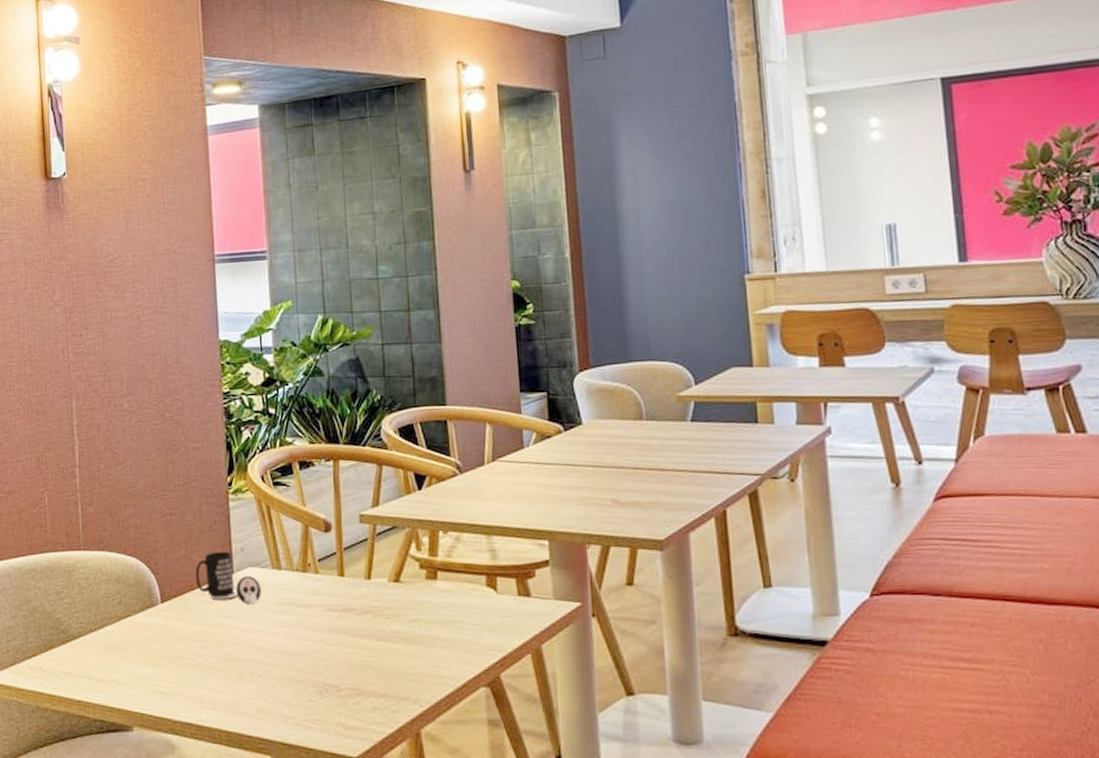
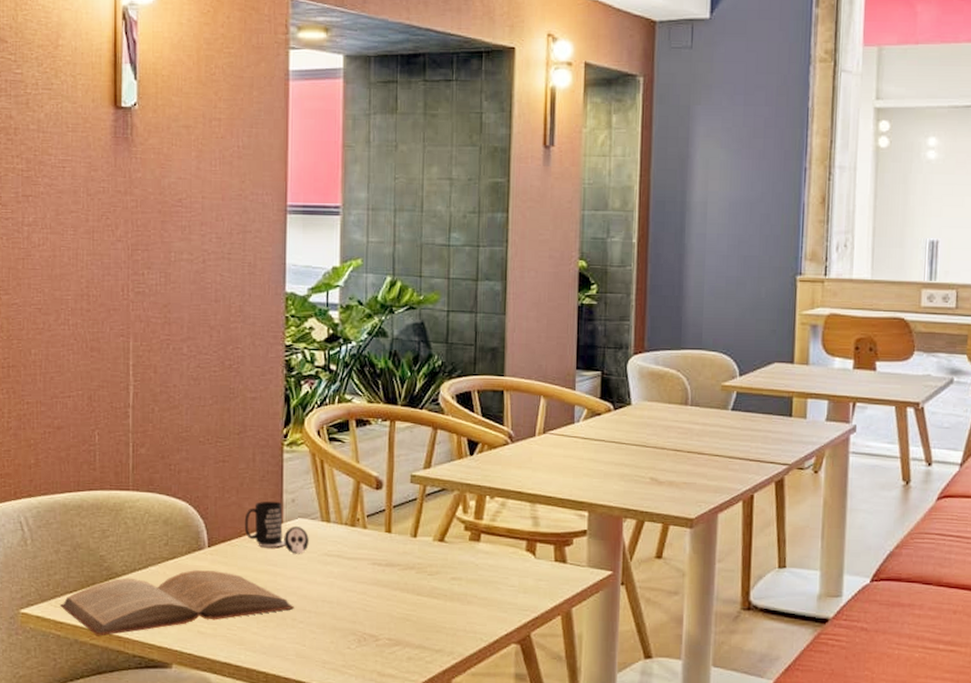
book: none [19,627,252,702] -> present [59,570,294,637]

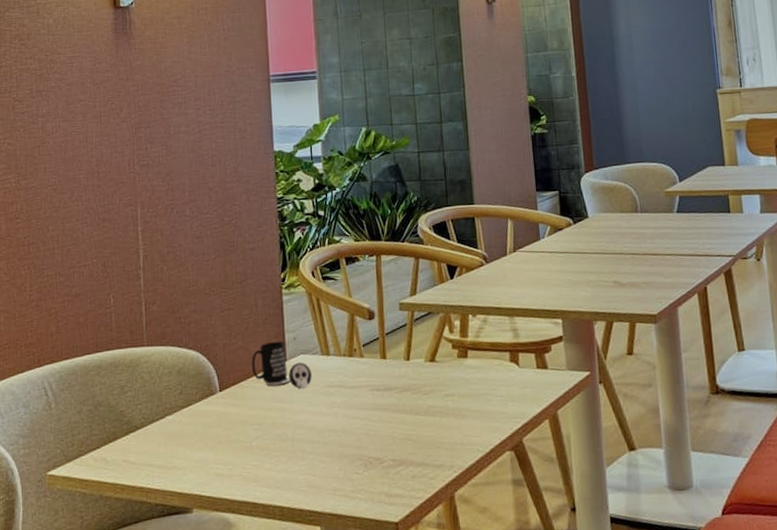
book: present [59,570,294,637] -> none [84,413,303,490]

